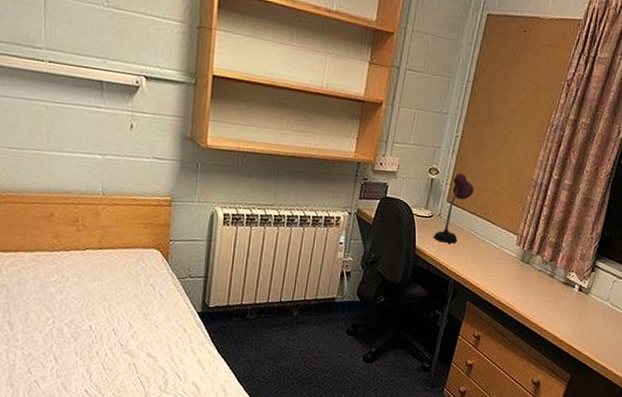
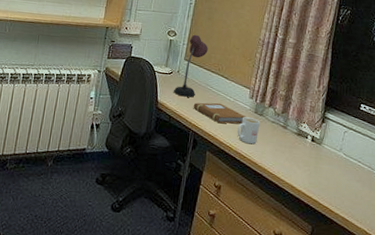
notebook: none [454,249,512,272] -> present [193,102,246,124]
mug: none [500,265,526,294] -> present [237,117,260,145]

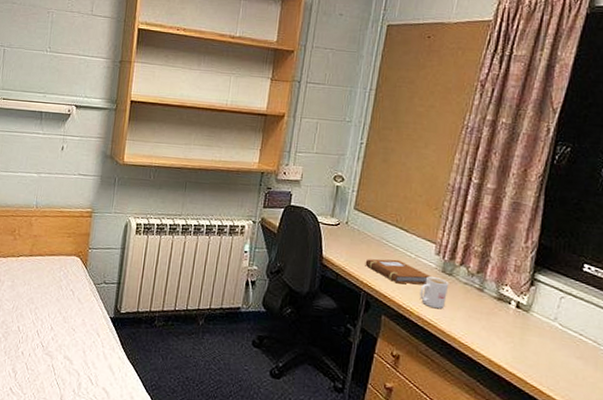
desk lamp: present [173,34,208,98] -> none [341,179,383,253]

